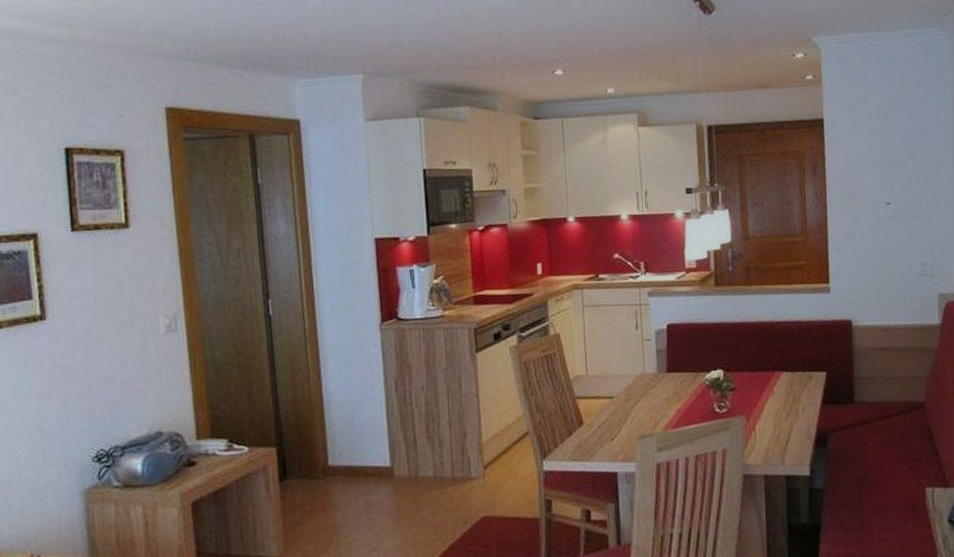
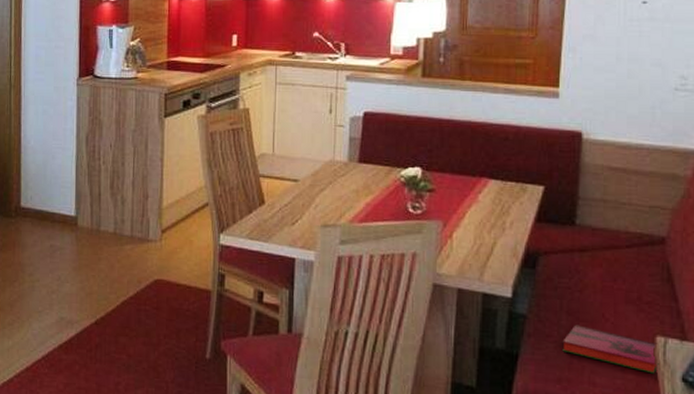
hardback book: none [854,489,930,521] -> present [562,325,659,374]

